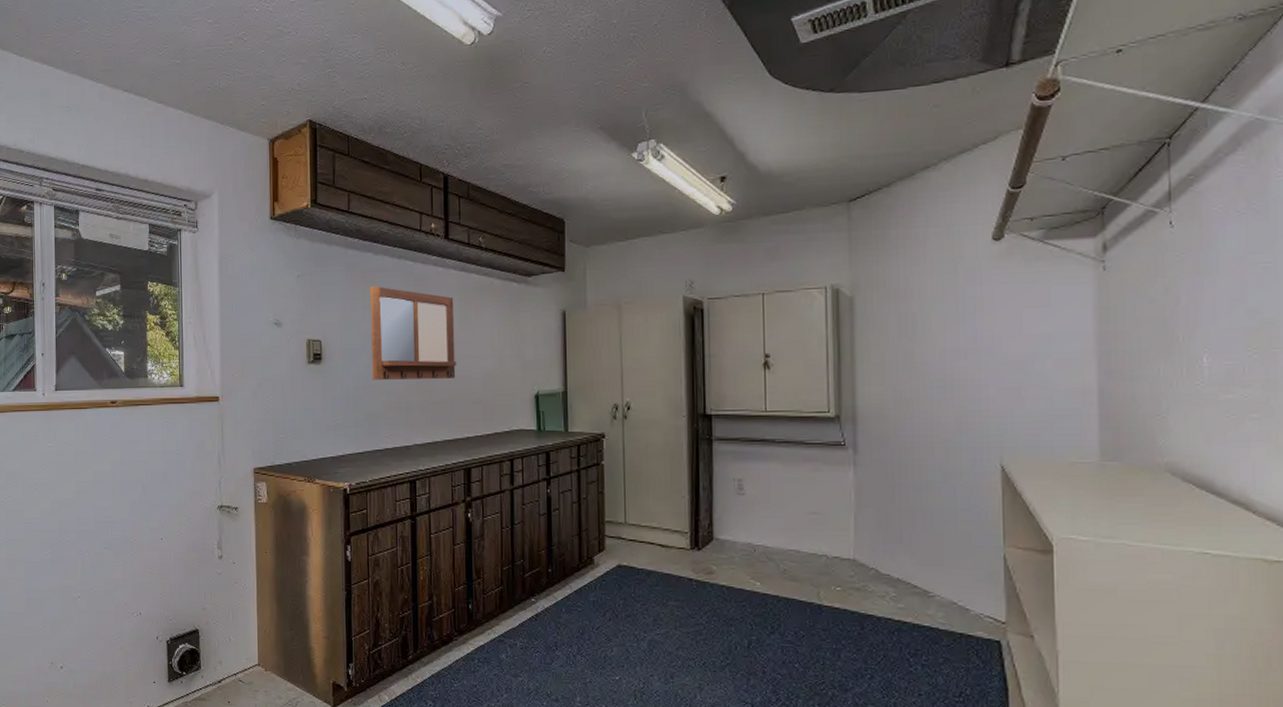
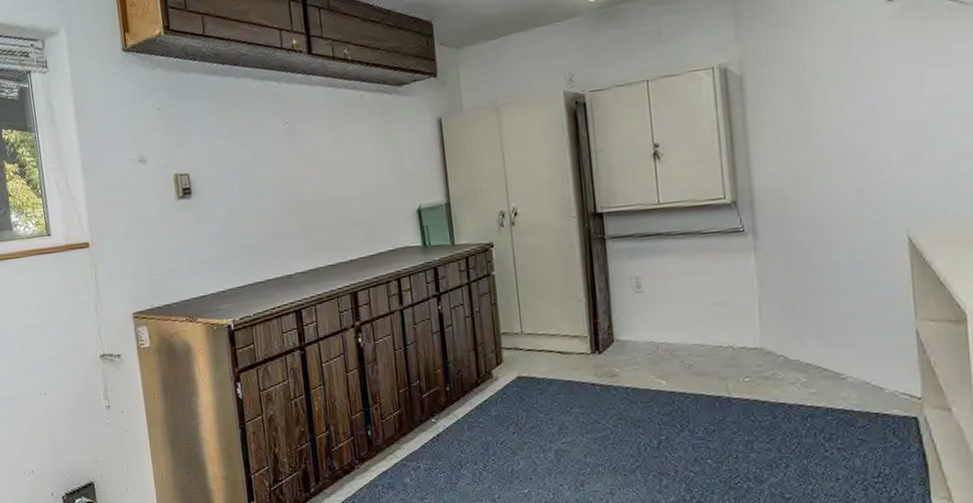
writing board: present [369,286,457,380] -> none [234,111,333,210]

